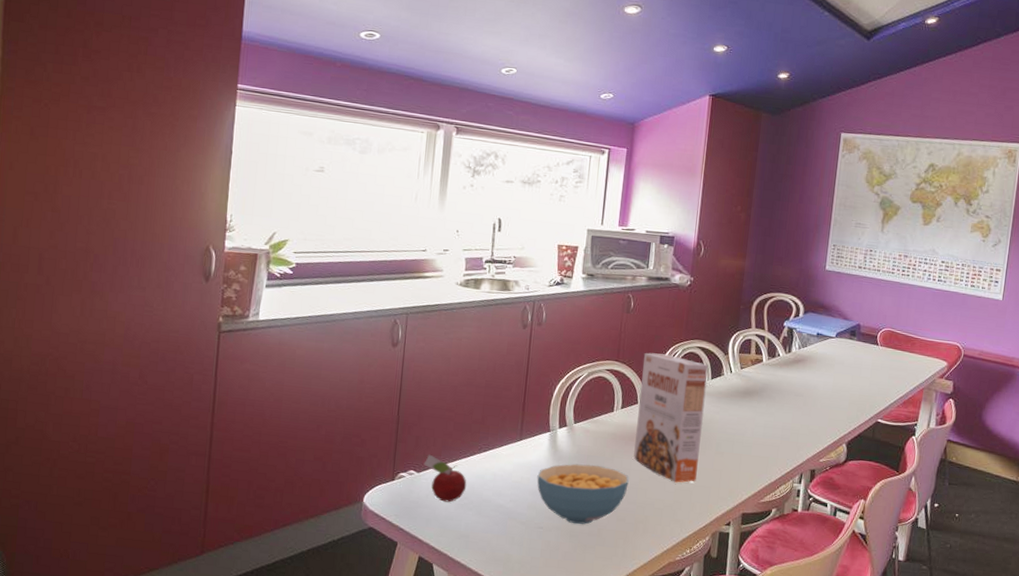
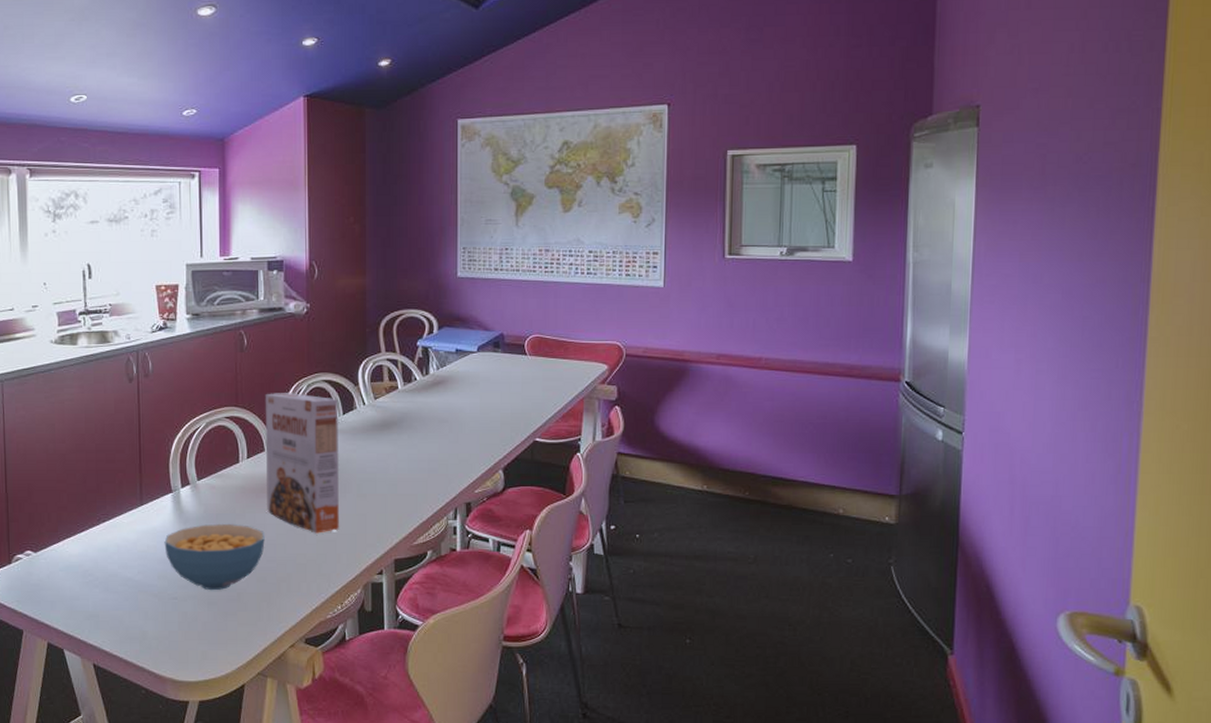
fruit: present [423,454,467,503] -> none [40,531,90,581]

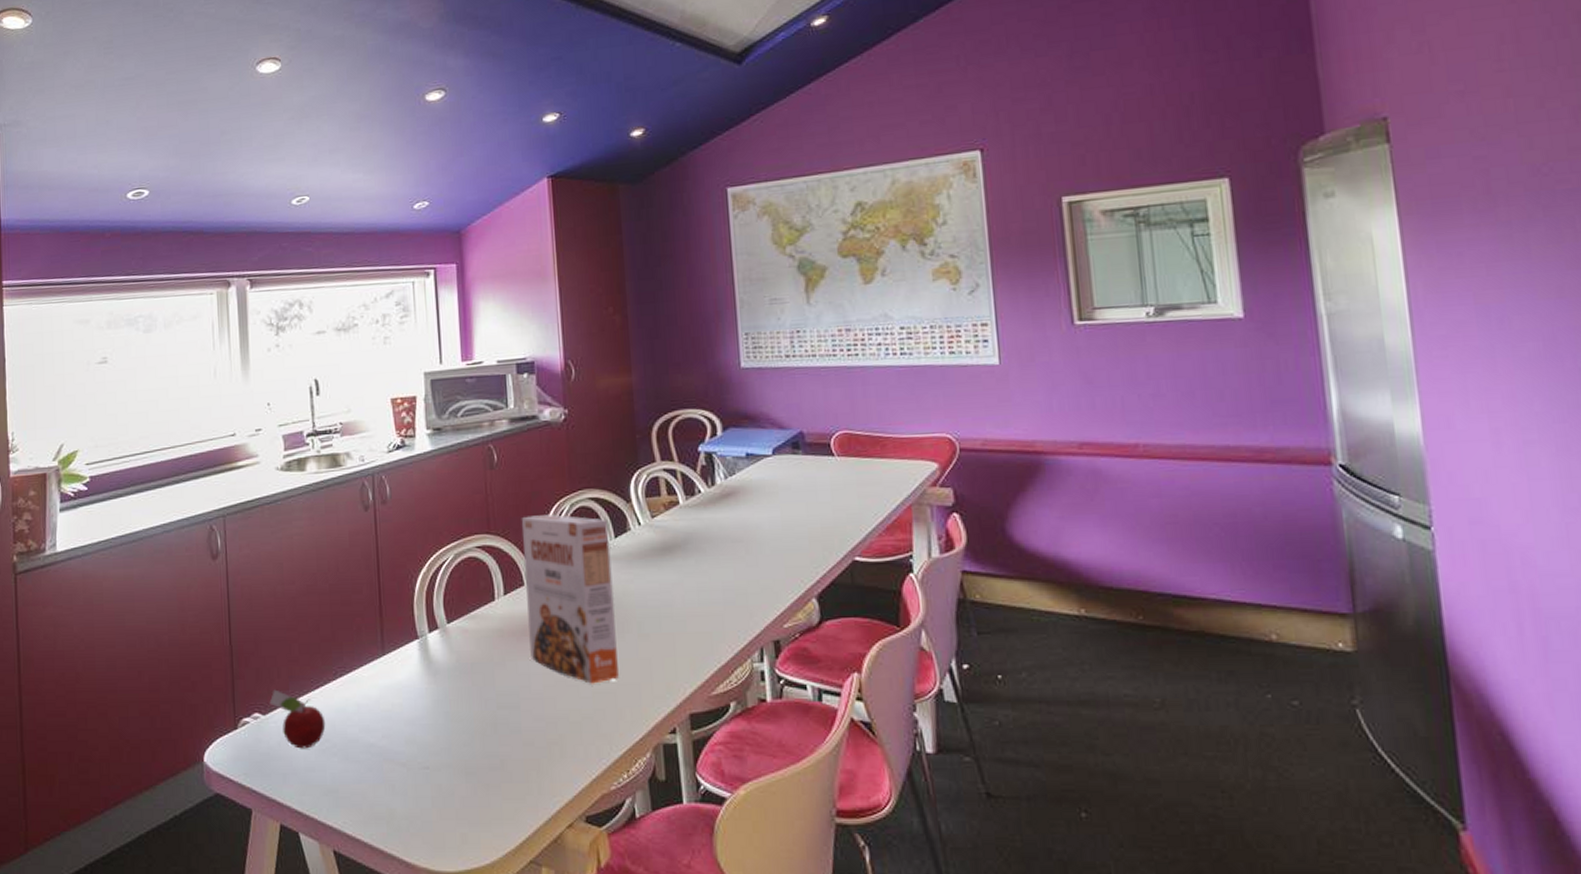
fruit: none [40,531,90,581] -> present [269,689,326,749]
cereal bowl: present [164,523,265,591] -> none [411,674,530,758]

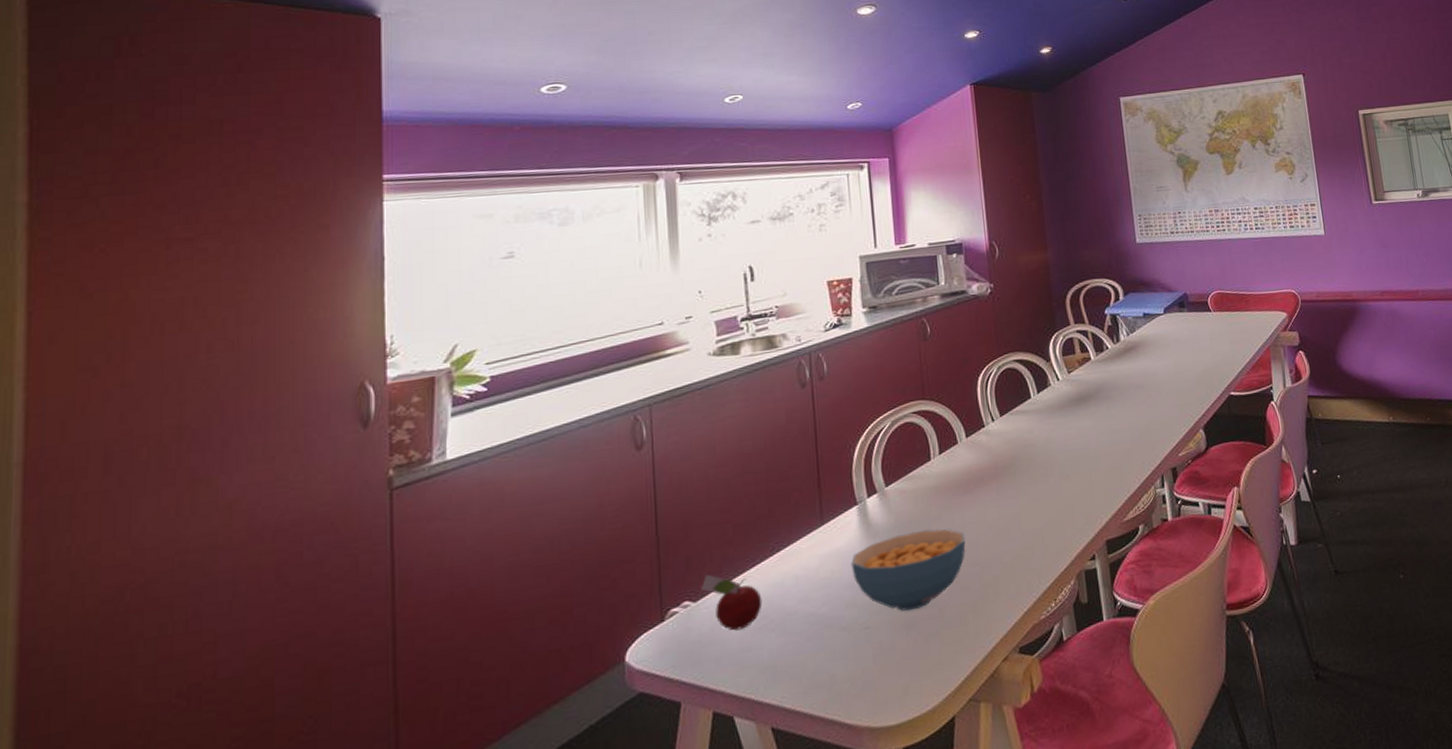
cereal bowl: none [411,674,530,758] -> present [851,529,966,611]
cereal box: present [521,514,619,684] -> none [953,377,1045,526]

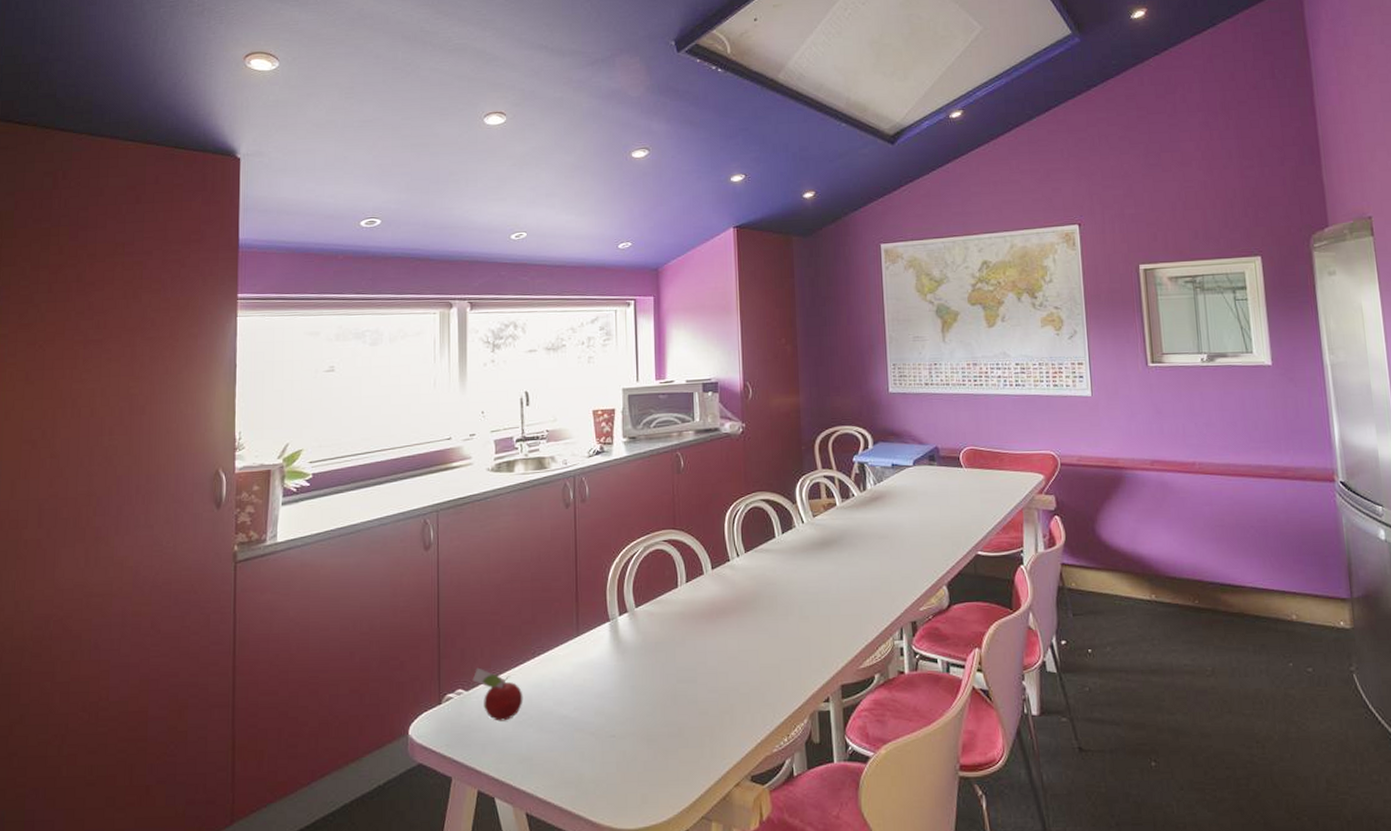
cereal bowl: present [851,529,966,611] -> none [601,652,706,726]

